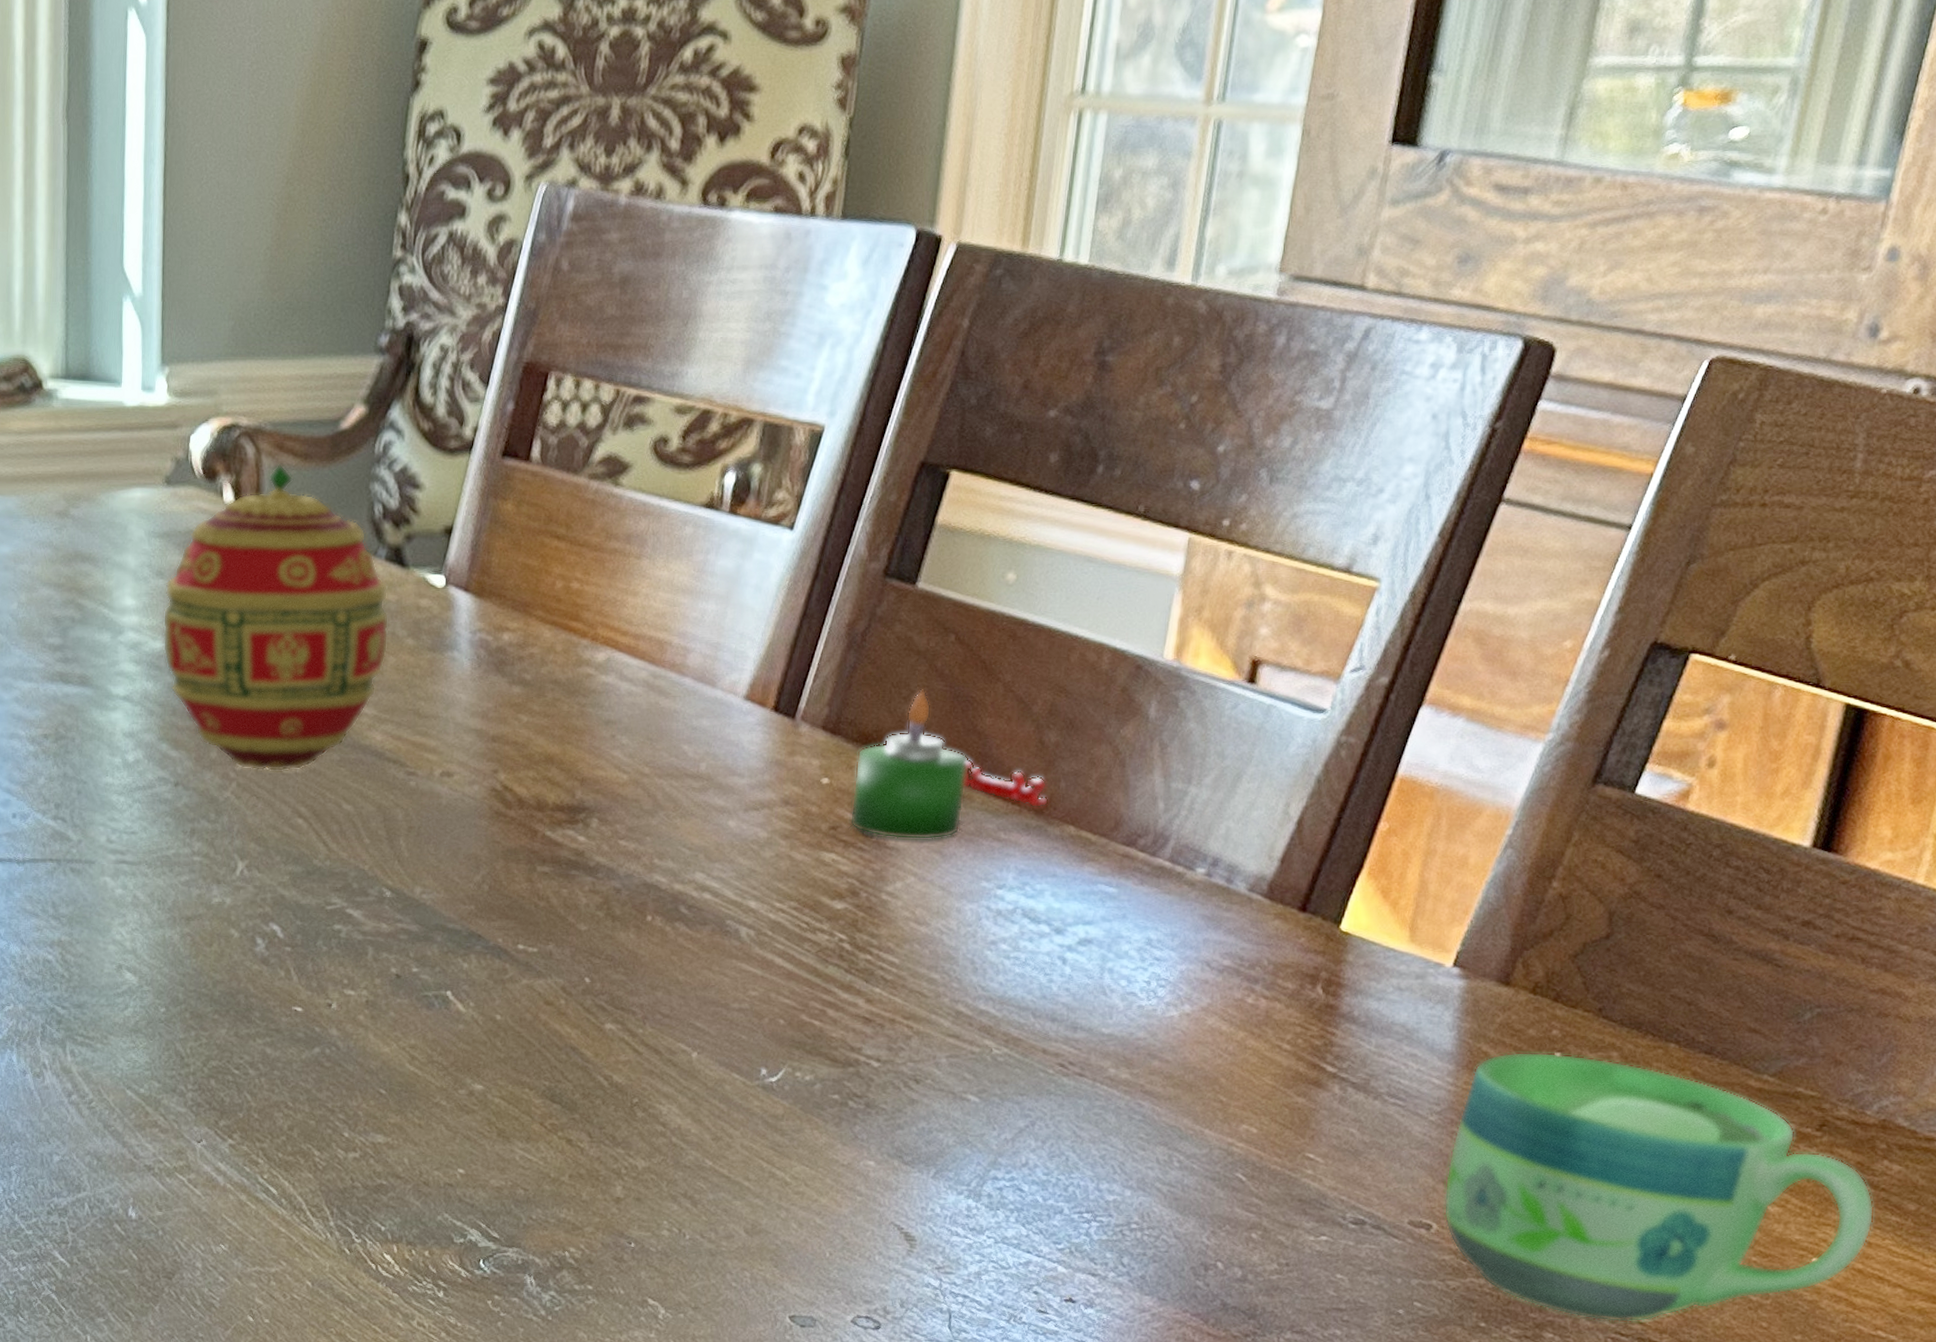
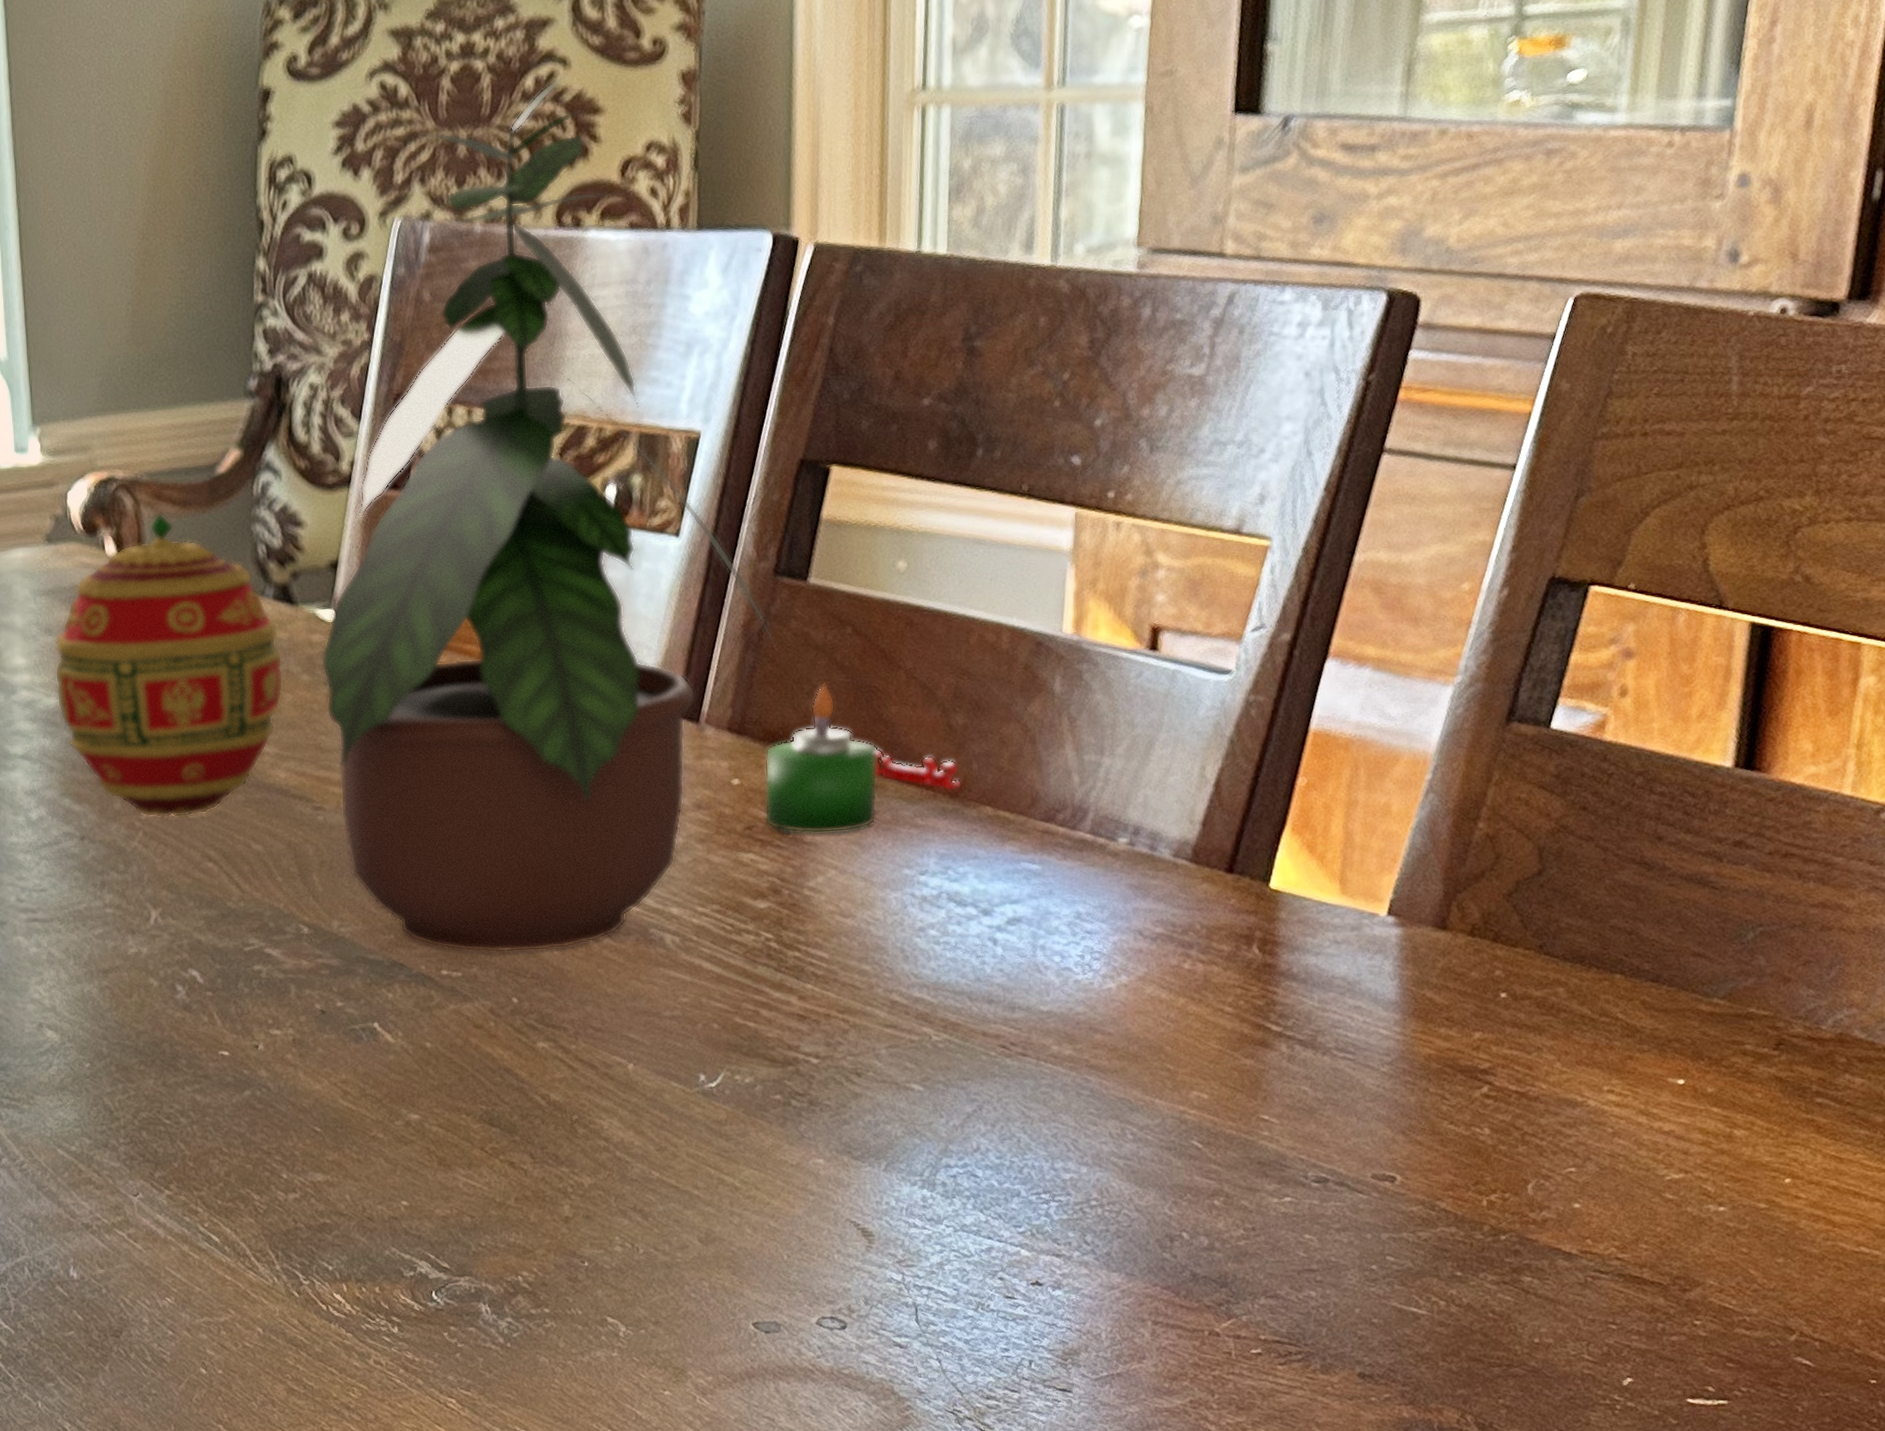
potted plant: none [427,48,881,934] -> present [321,73,779,953]
cup: present [1443,1051,1875,1323] -> none [1404,993,1843,1261]

